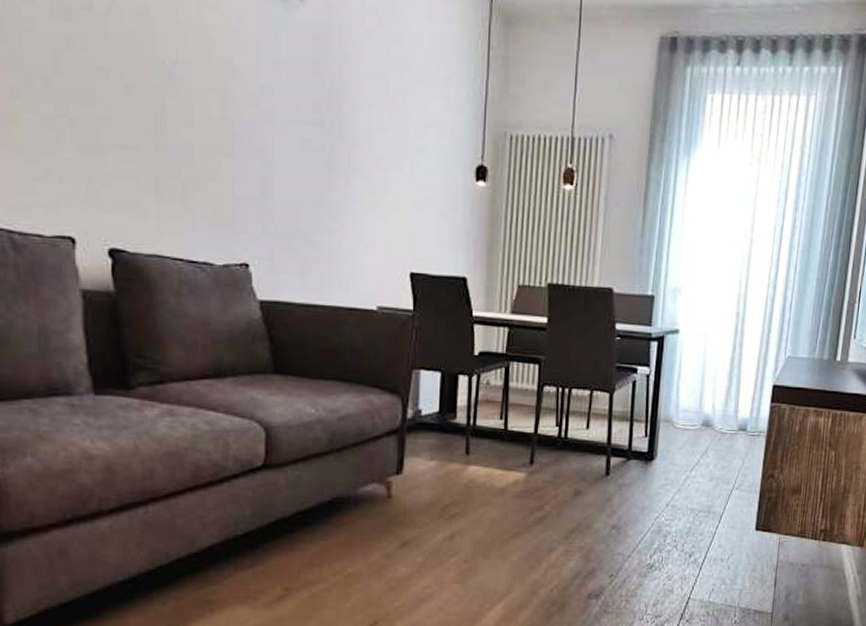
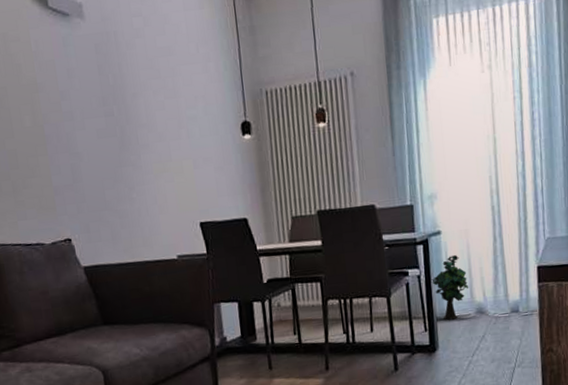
decorative plant: none [660,359,699,429] -> present [430,255,469,320]

